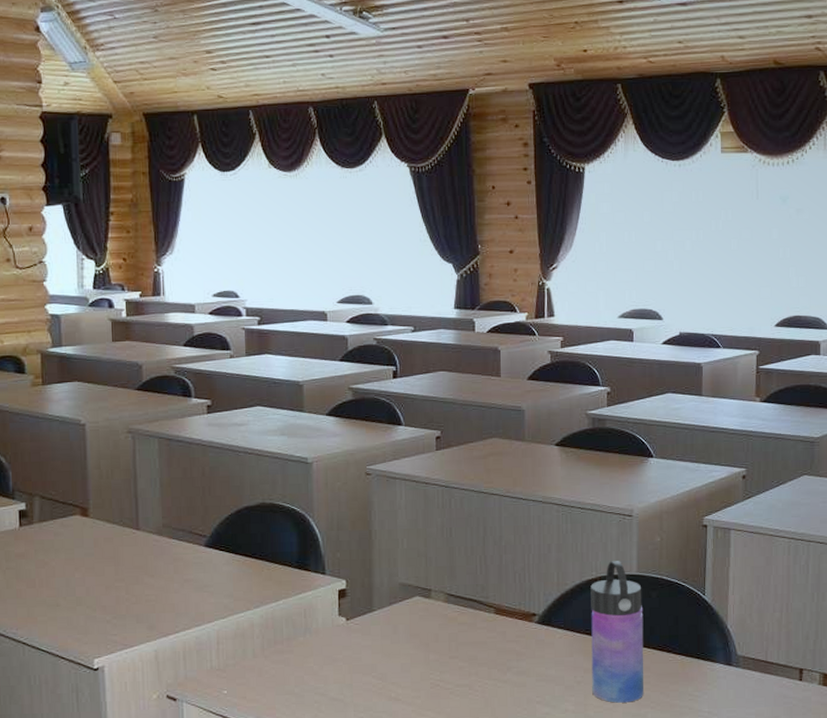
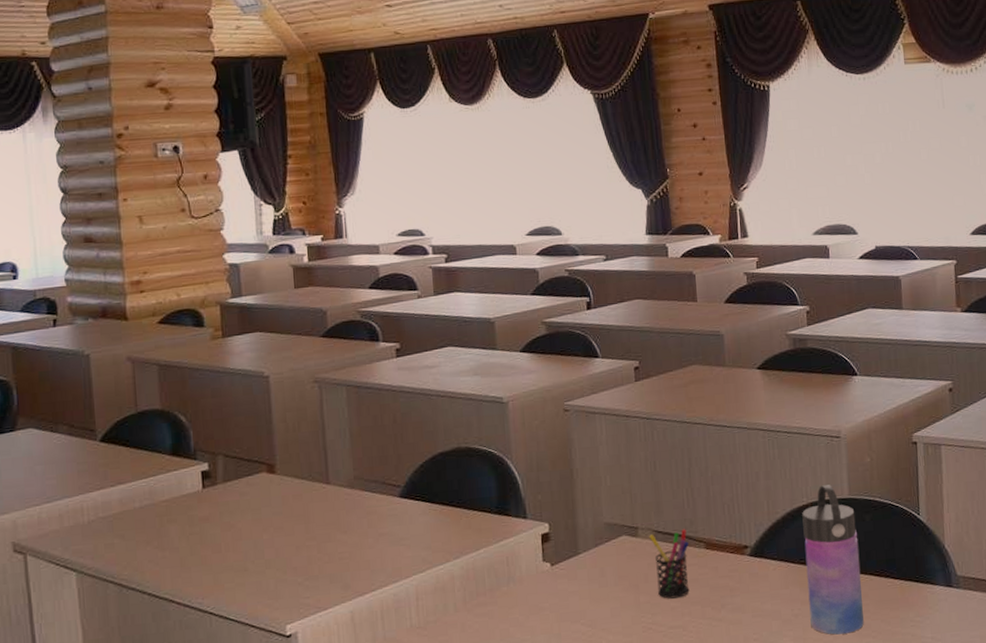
pen holder: none [441,594,479,659] -> present [649,529,690,599]

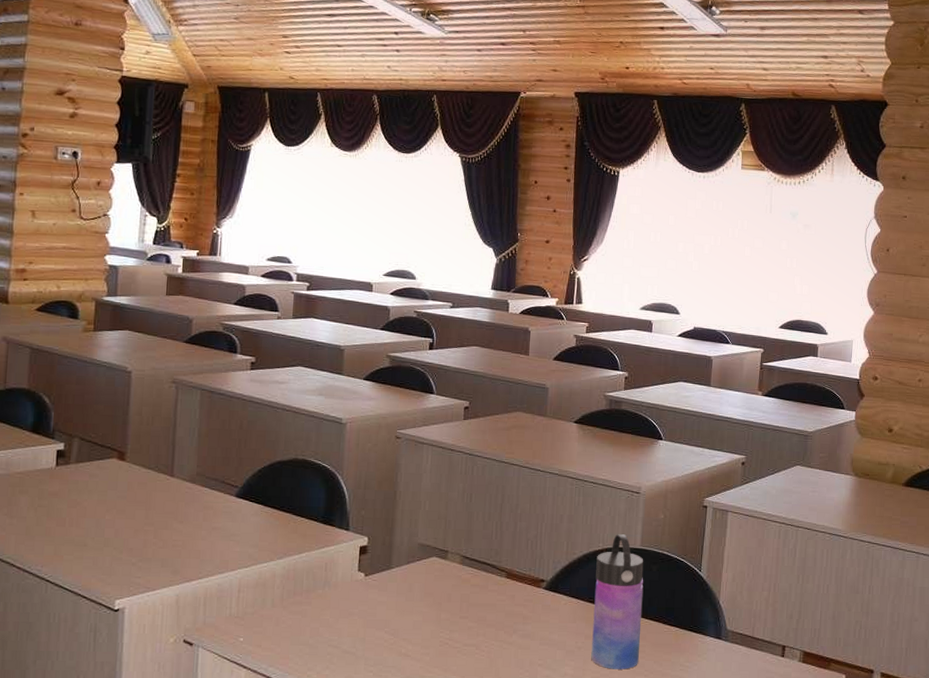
pen holder: present [649,529,690,599] -> none [457,558,492,619]

